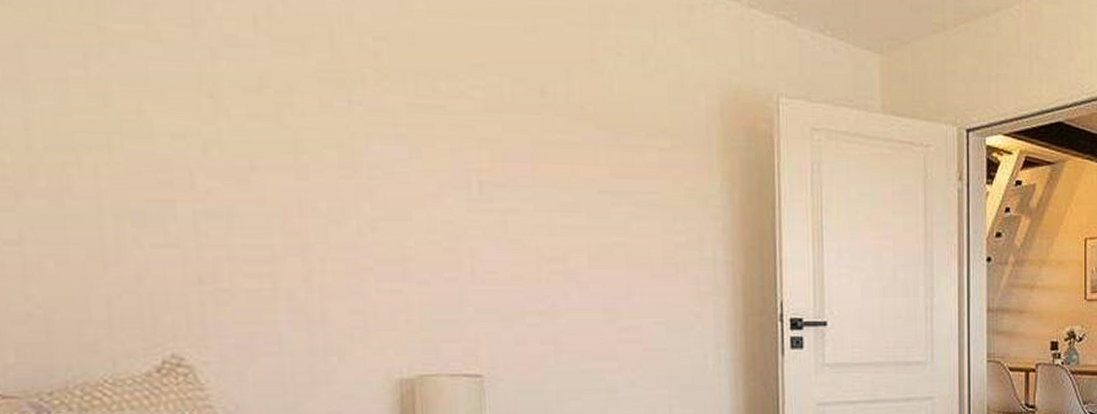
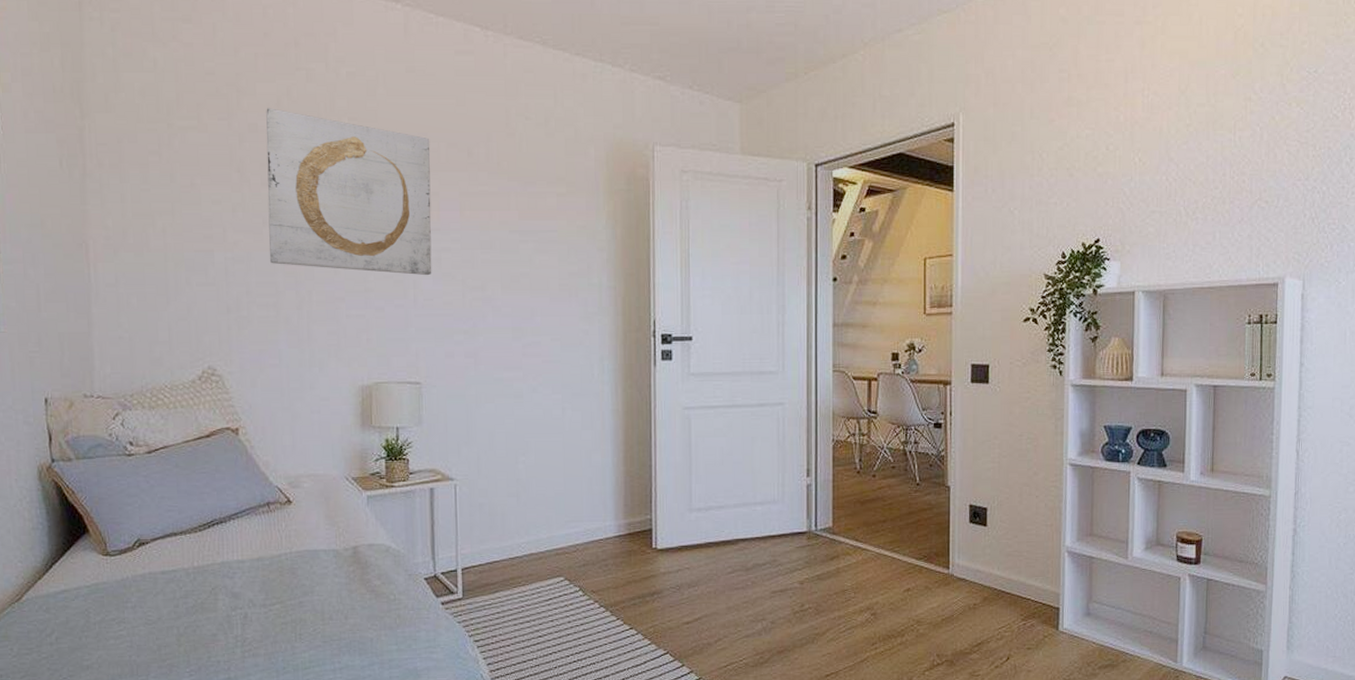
wall art: none [251,16,495,243] -> present [266,108,432,276]

